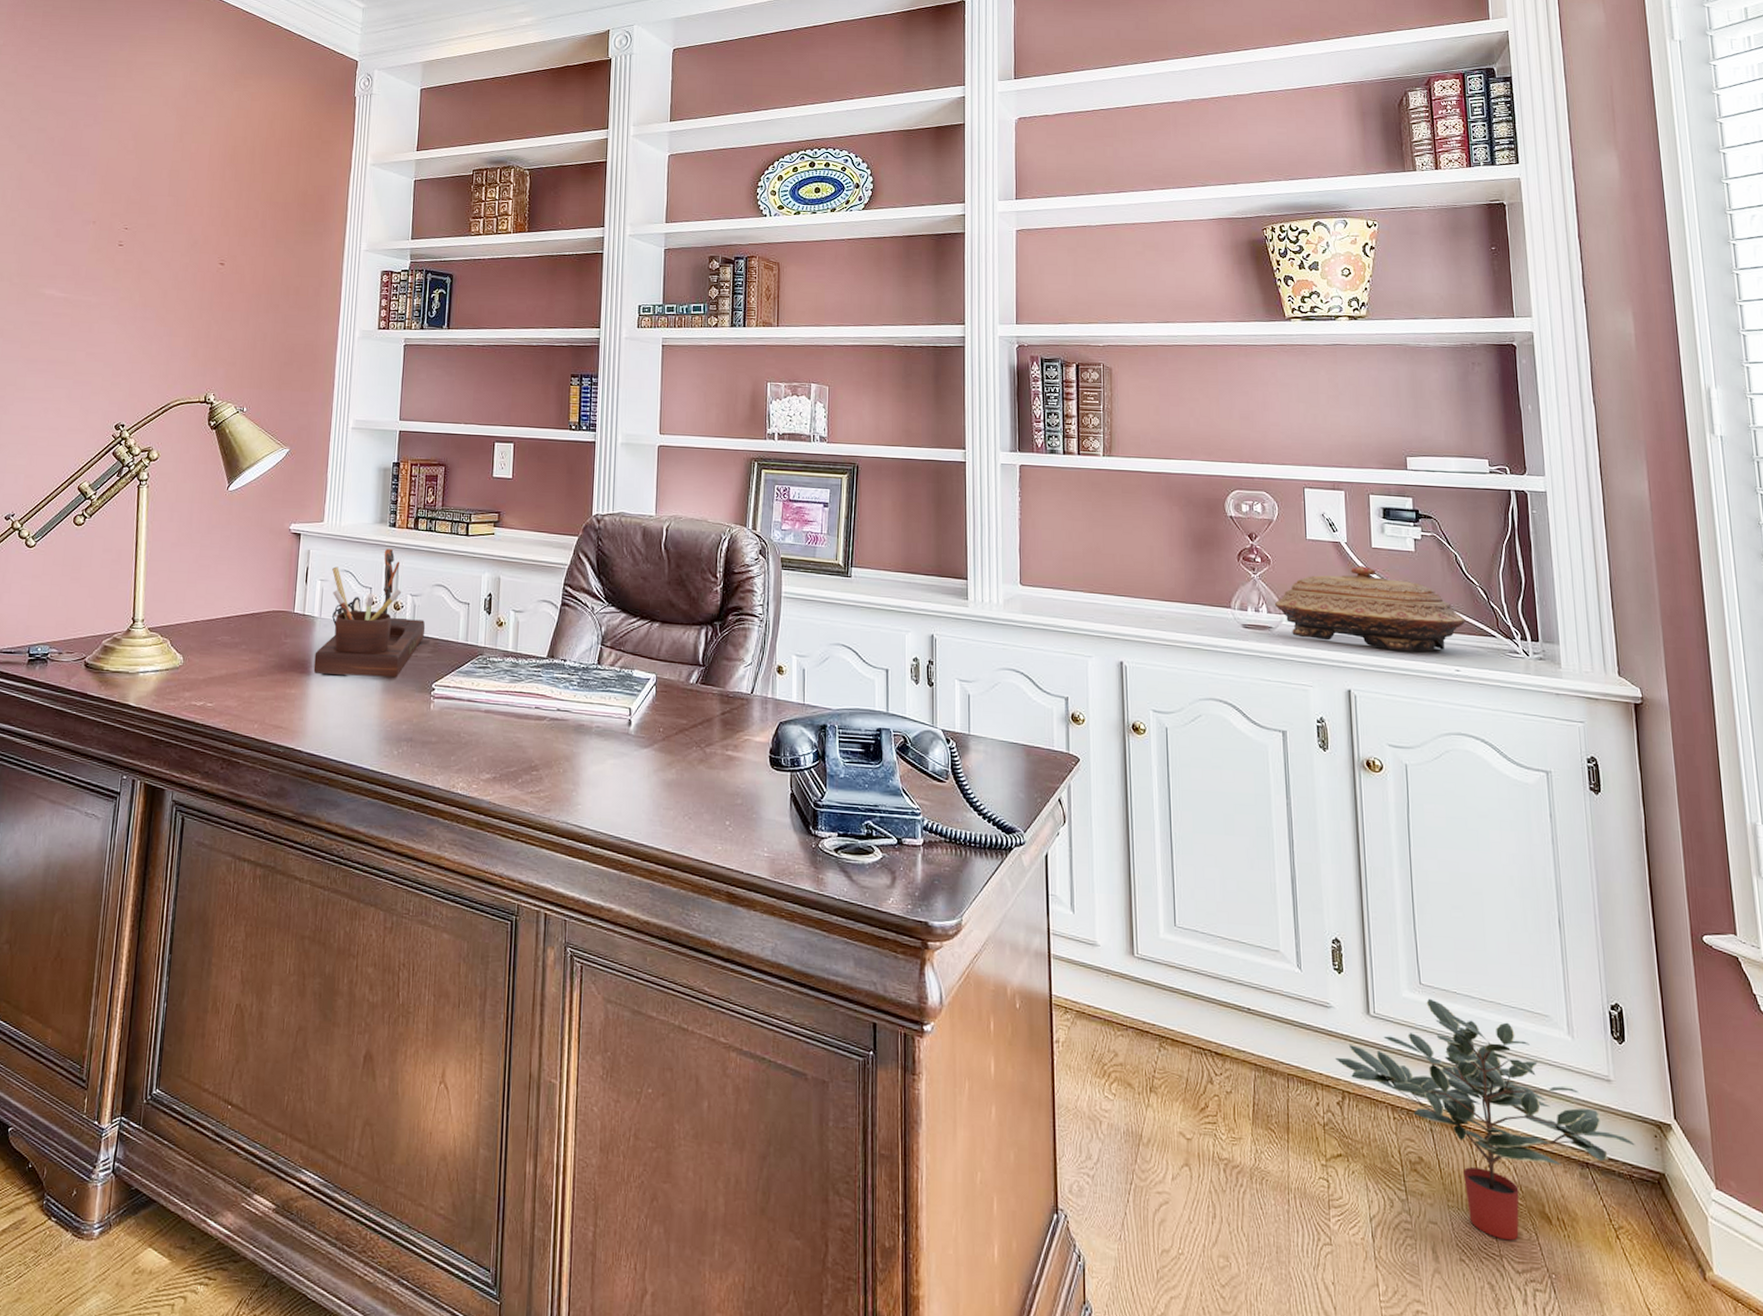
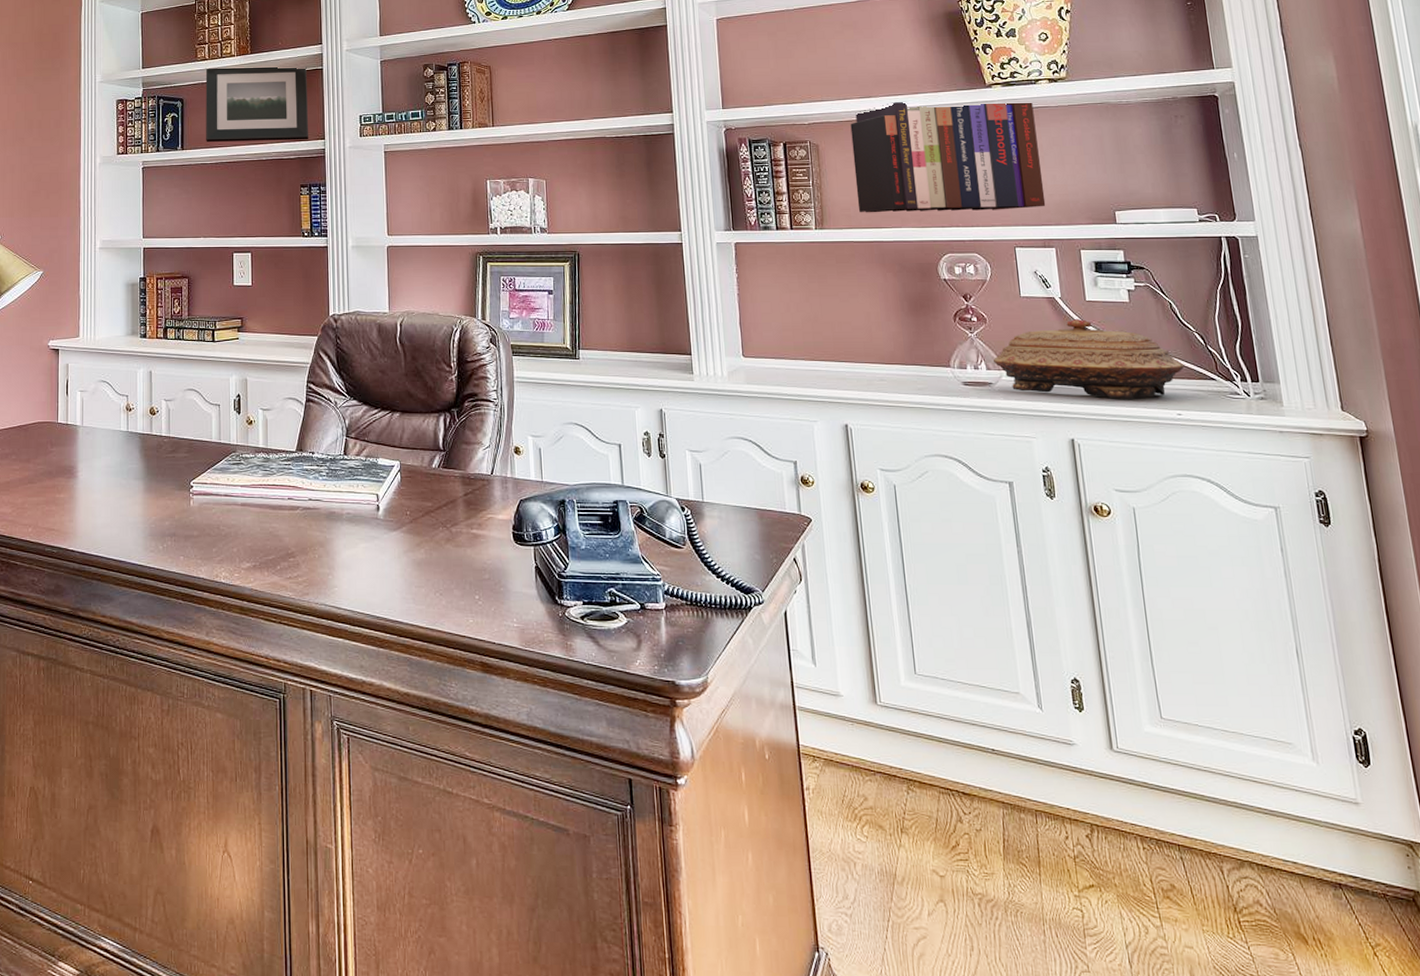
desk organizer: present [313,548,426,678] -> none [79,358,181,479]
picture frame: none [474,242,586,328] -> present [205,67,308,142]
books: none [1145,328,1338,449] -> present [850,101,1046,213]
potted plant: present [1335,998,1635,1241] -> none [1082,732,1388,962]

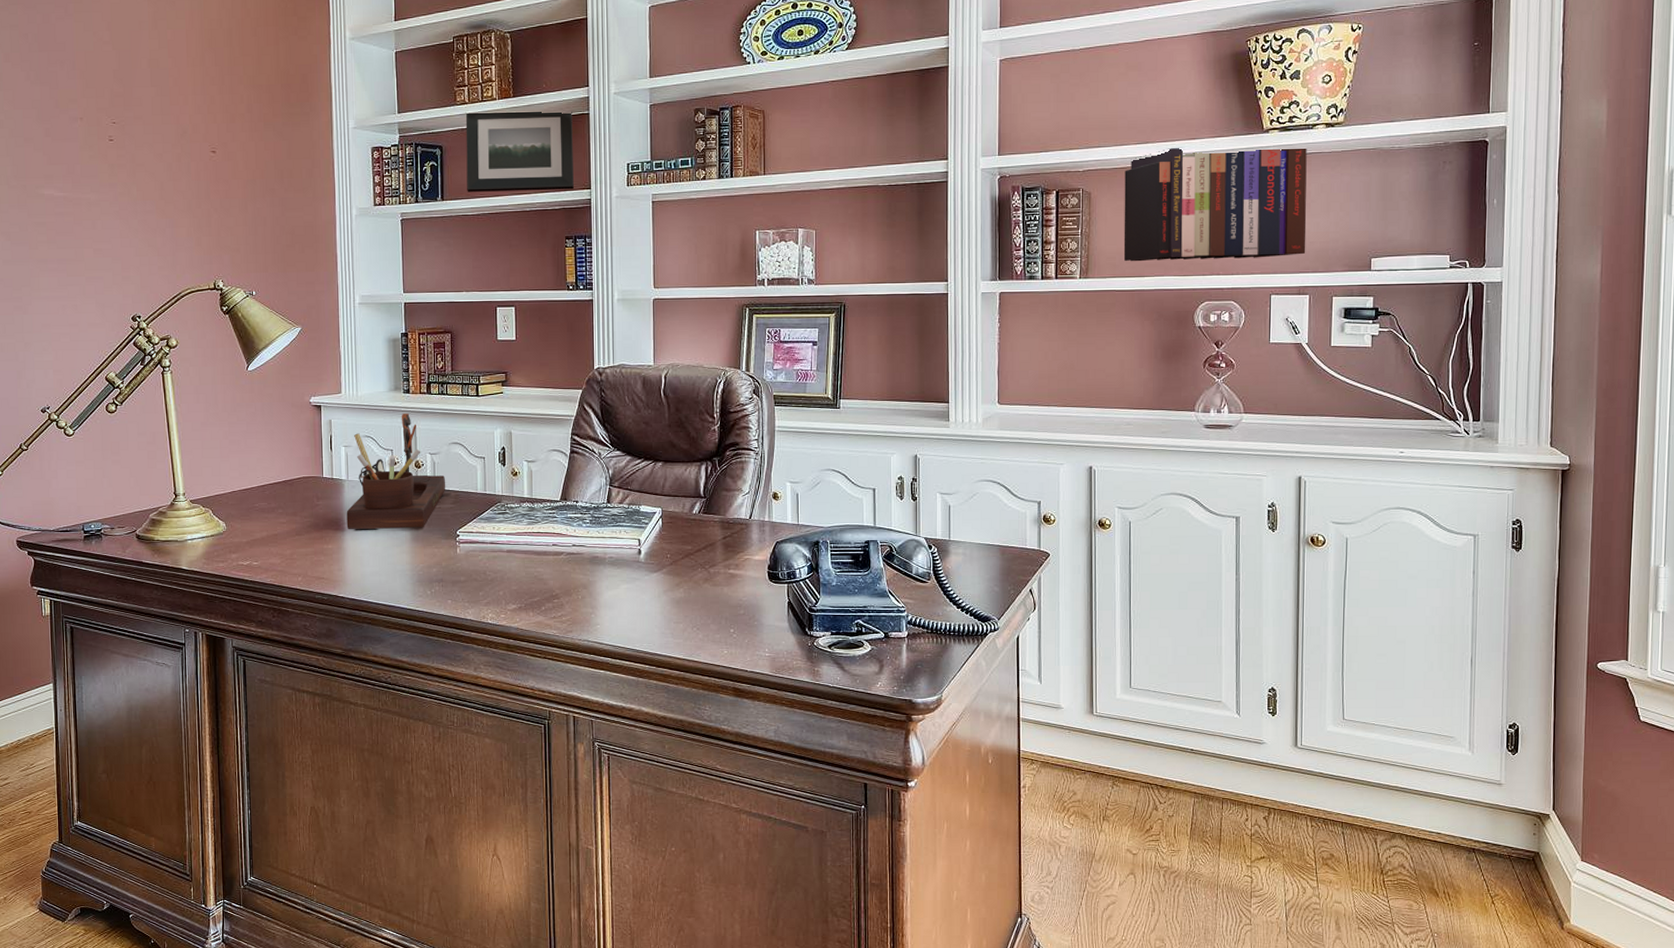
desk organizer: none [79,358,181,479] -> present [346,413,446,530]
decorative box: present [992,319,1185,399] -> none [1235,364,1414,439]

